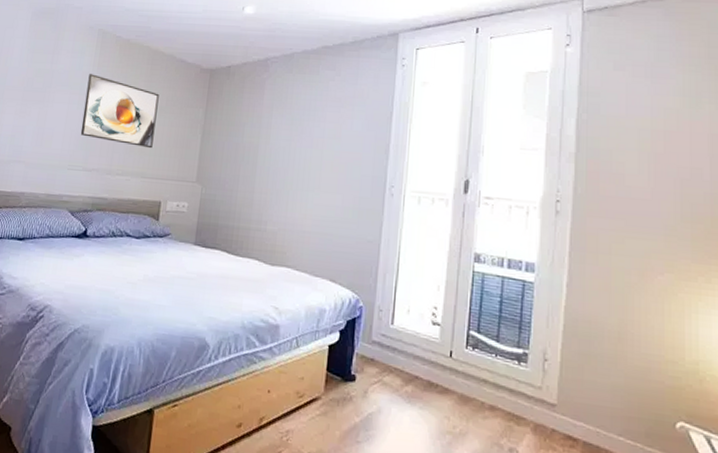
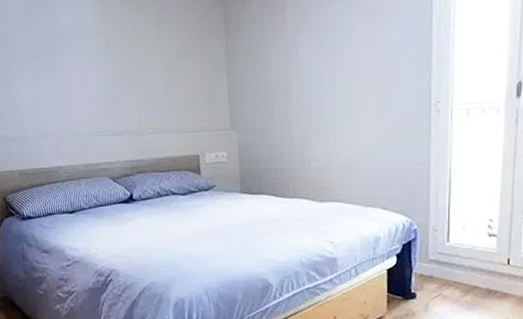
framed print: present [80,74,159,149] -> none [94,27,178,101]

